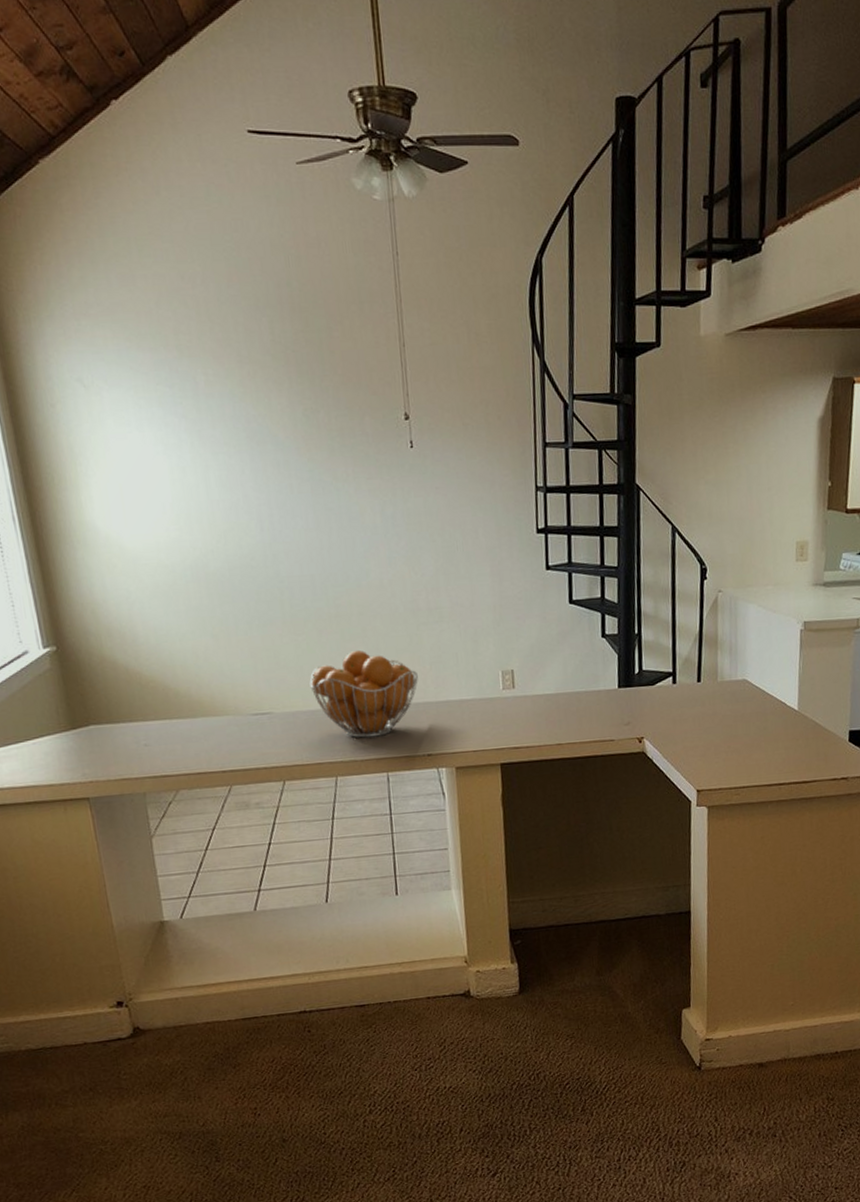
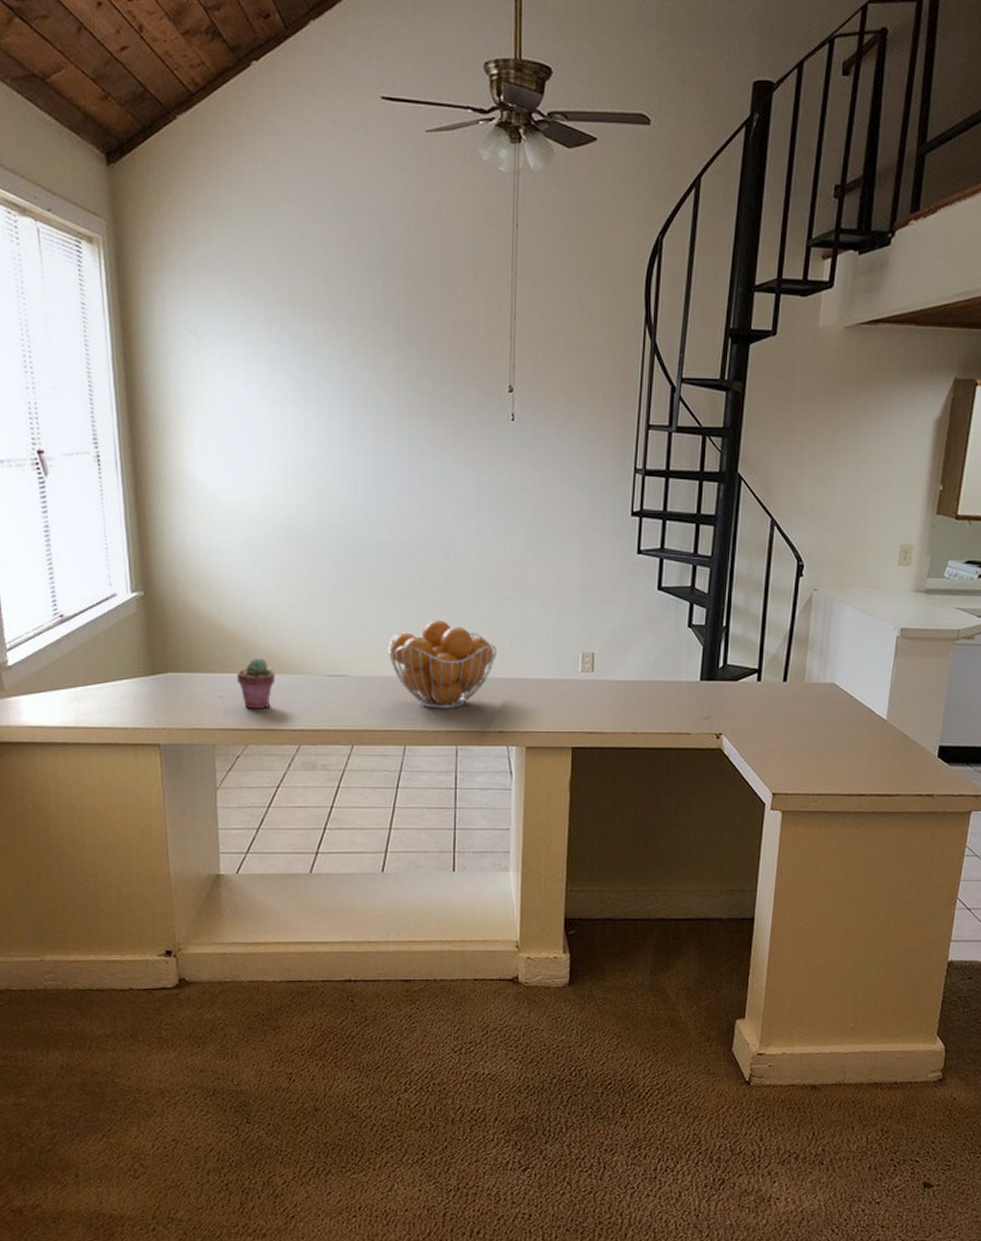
potted succulent: none [159,703,200,754] -> present [236,658,276,708]

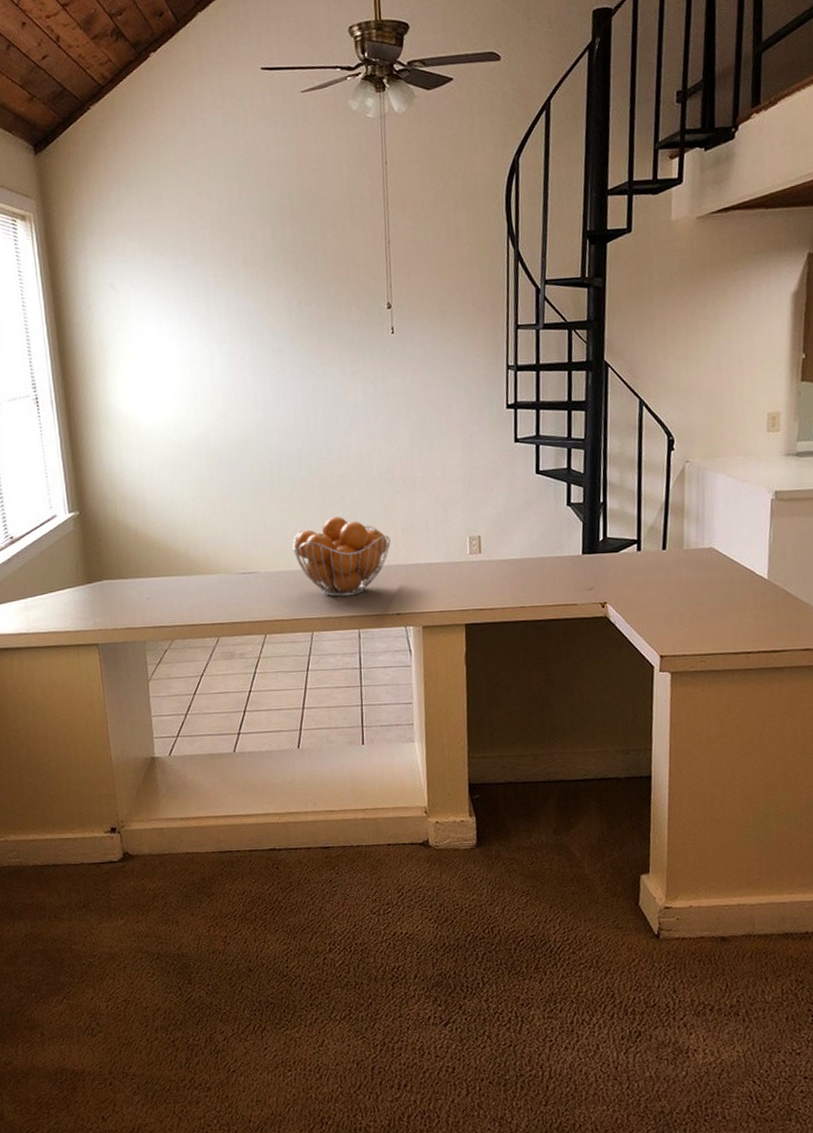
potted succulent: present [236,658,276,708] -> none [161,562,195,607]

